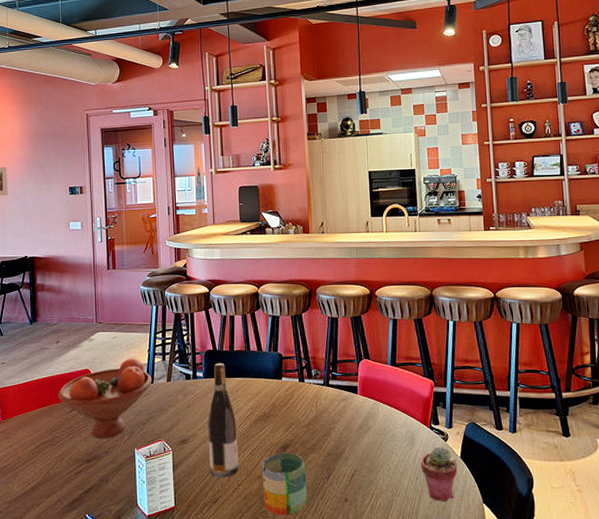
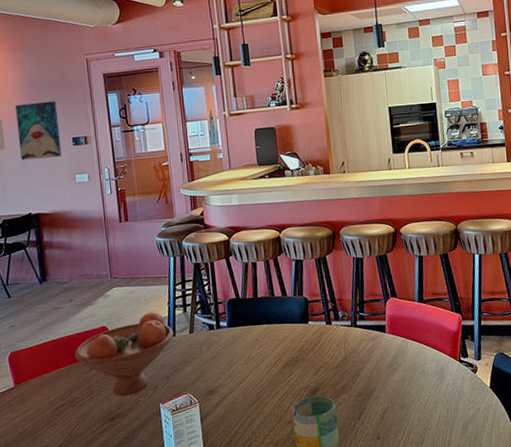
wall art: none [19,152,58,206] -> present [15,101,62,160]
wine bottle: present [207,363,239,478] -> none [234,311,268,426]
potted succulent: present [420,446,458,502] -> none [451,378,488,432]

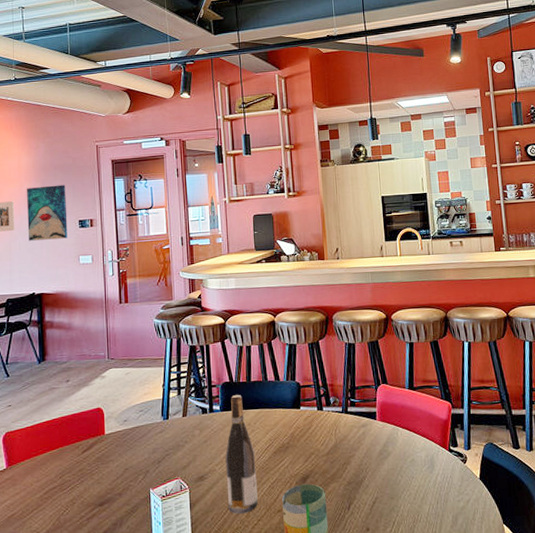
fruit bowl: present [75,311,174,397] -> none [68,393,168,481]
wine bottle: none [234,311,268,426] -> present [225,395,258,514]

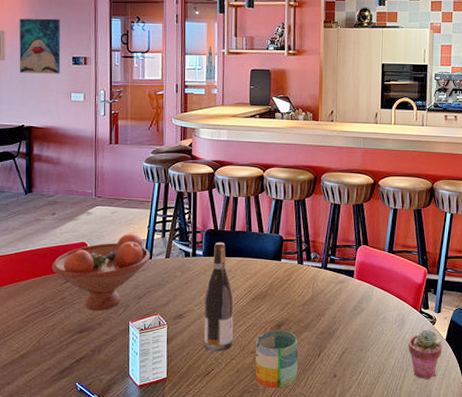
fruit bowl: none [68,393,168,481] -> present [52,233,151,311]
potted succulent: none [440,469,478,525] -> present [408,329,443,380]

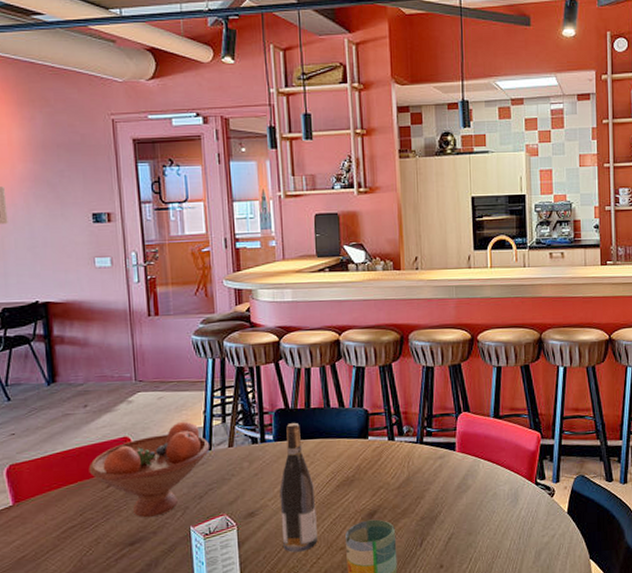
wall art: present [19,18,61,74] -> none [20,168,79,237]
potted succulent: present [408,329,443,380] -> none [524,502,564,561]

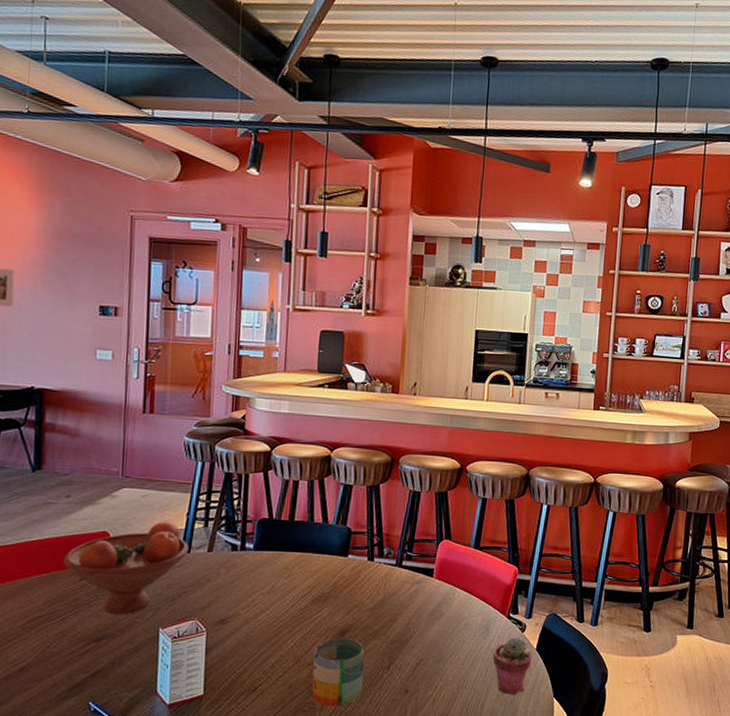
wine bottle: present [279,423,318,552] -> none [251,534,289,664]
potted succulent: none [524,502,564,561] -> present [492,637,532,696]

